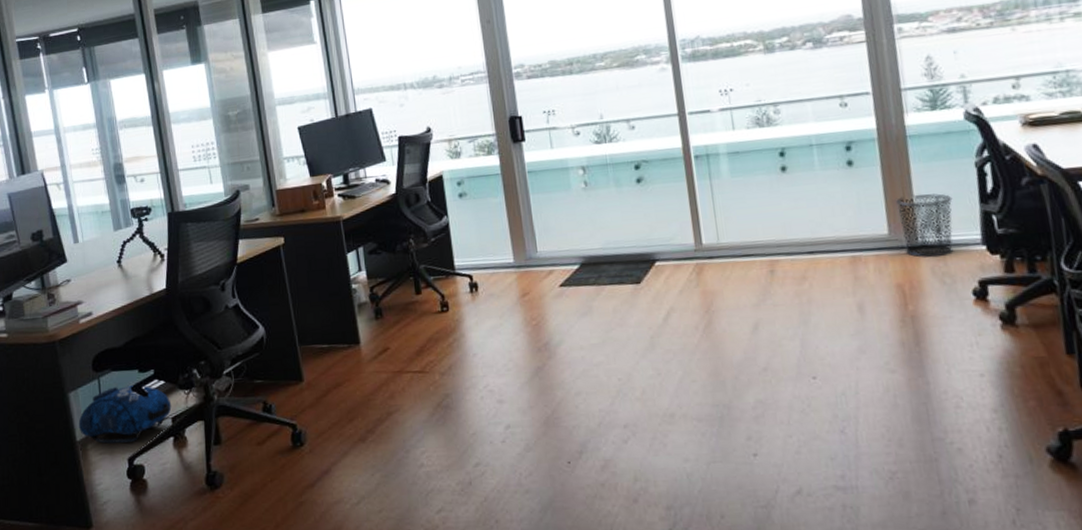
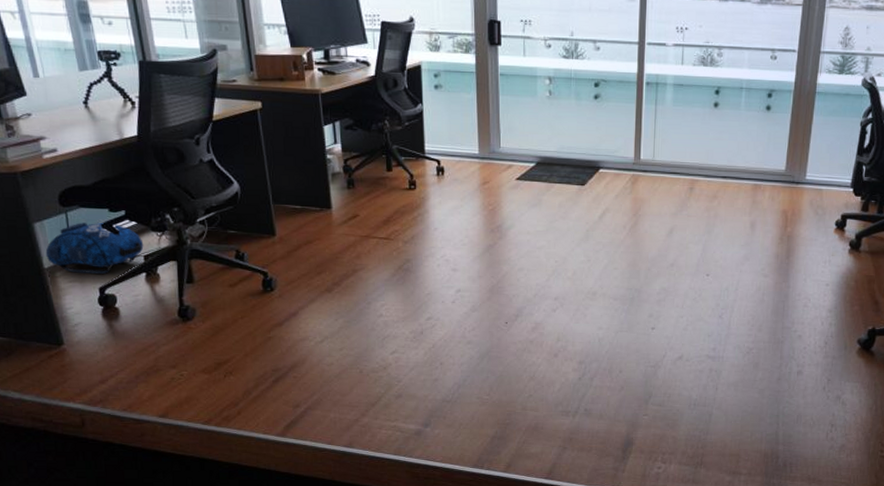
waste bin: present [896,193,954,258] -> none [794,141,838,193]

